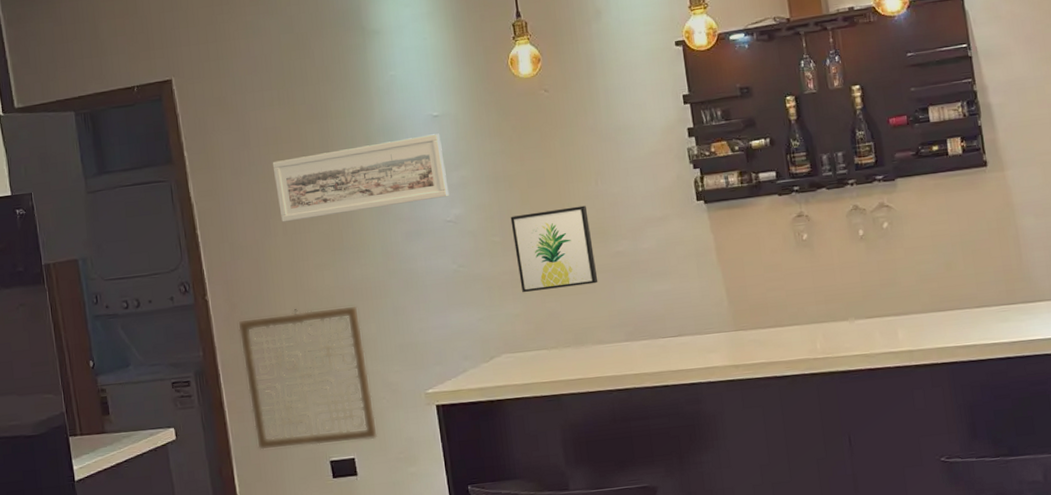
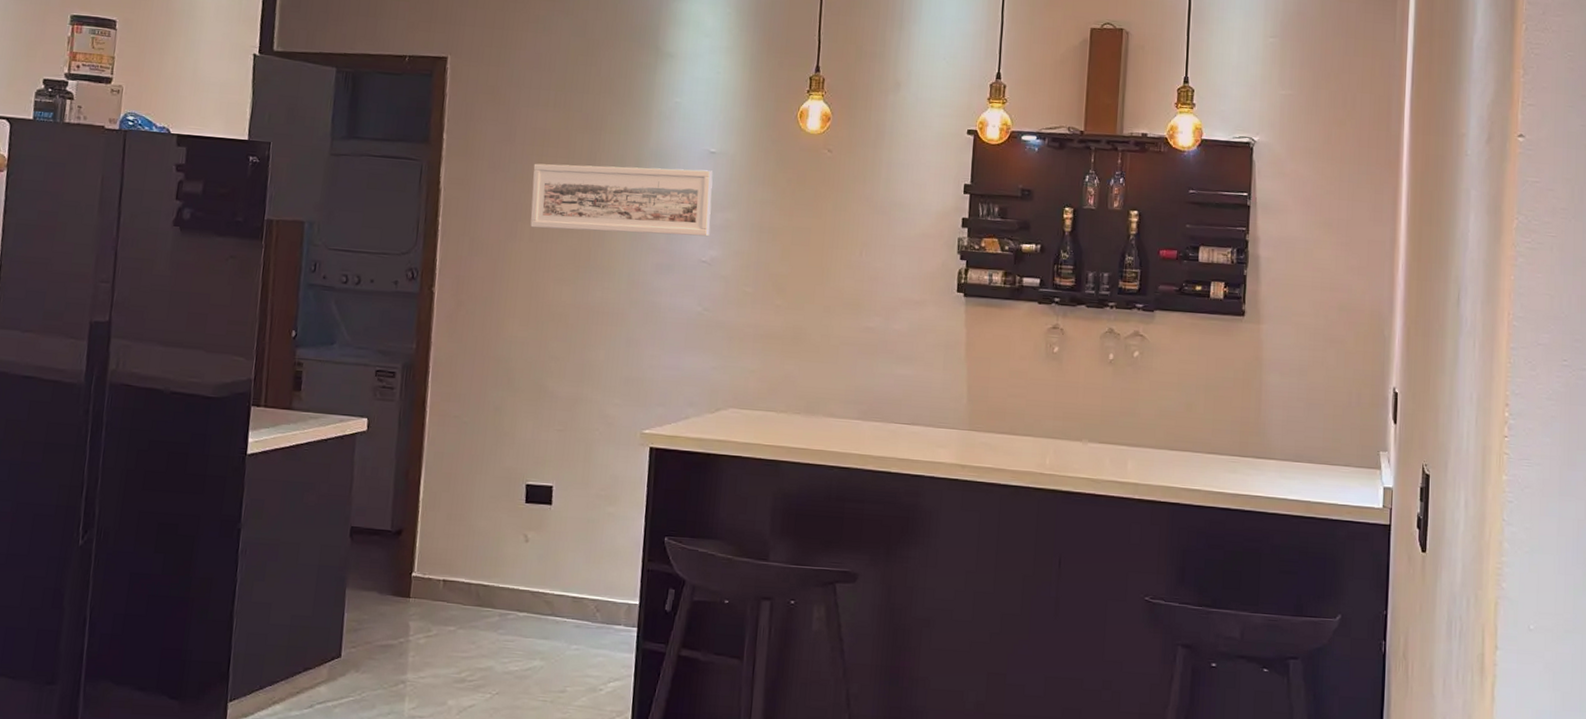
wall art: present [239,305,378,450] -> none [452,319,590,471]
wall art: present [510,205,598,293] -> none [763,269,846,355]

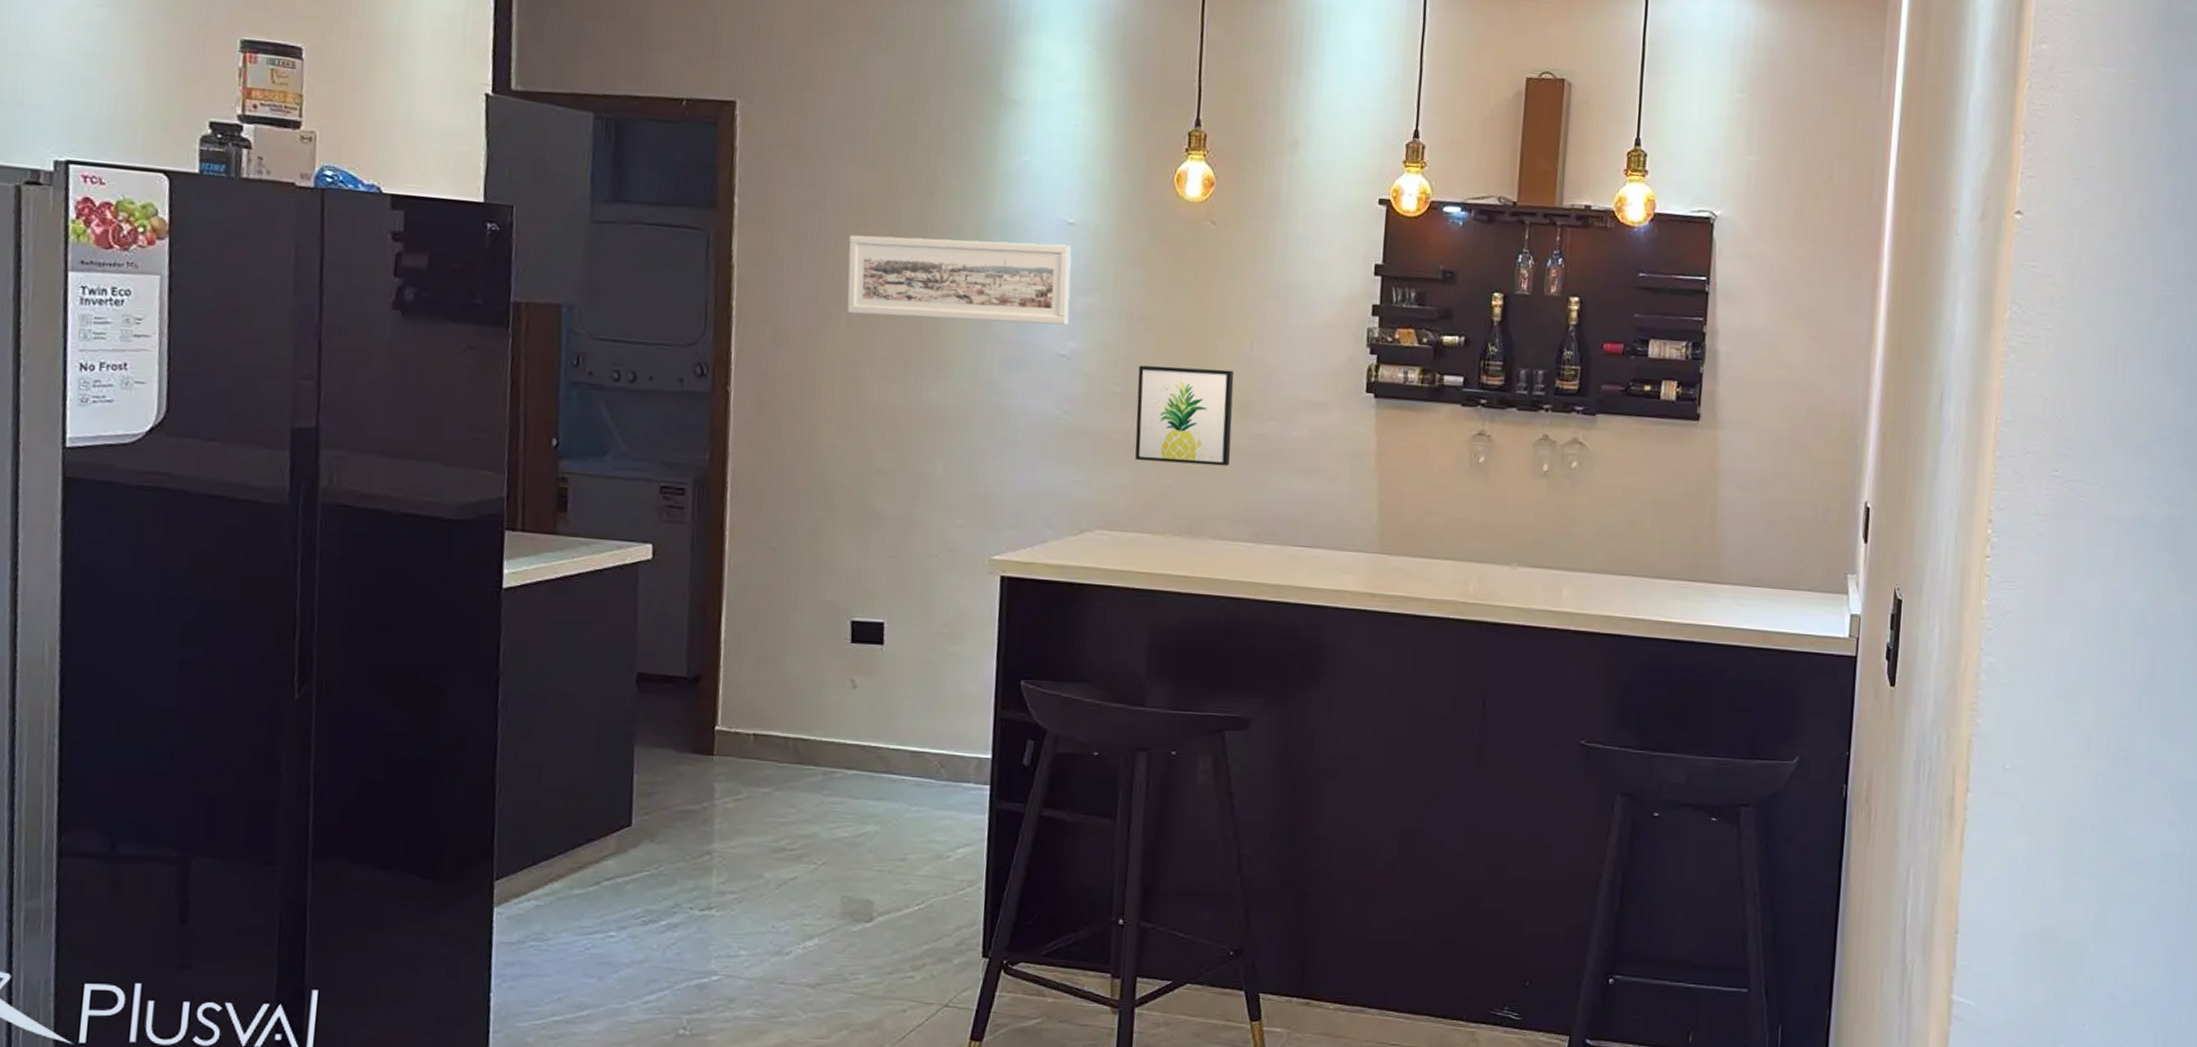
wall art: none [763,269,846,355] -> present [1135,365,1234,466]

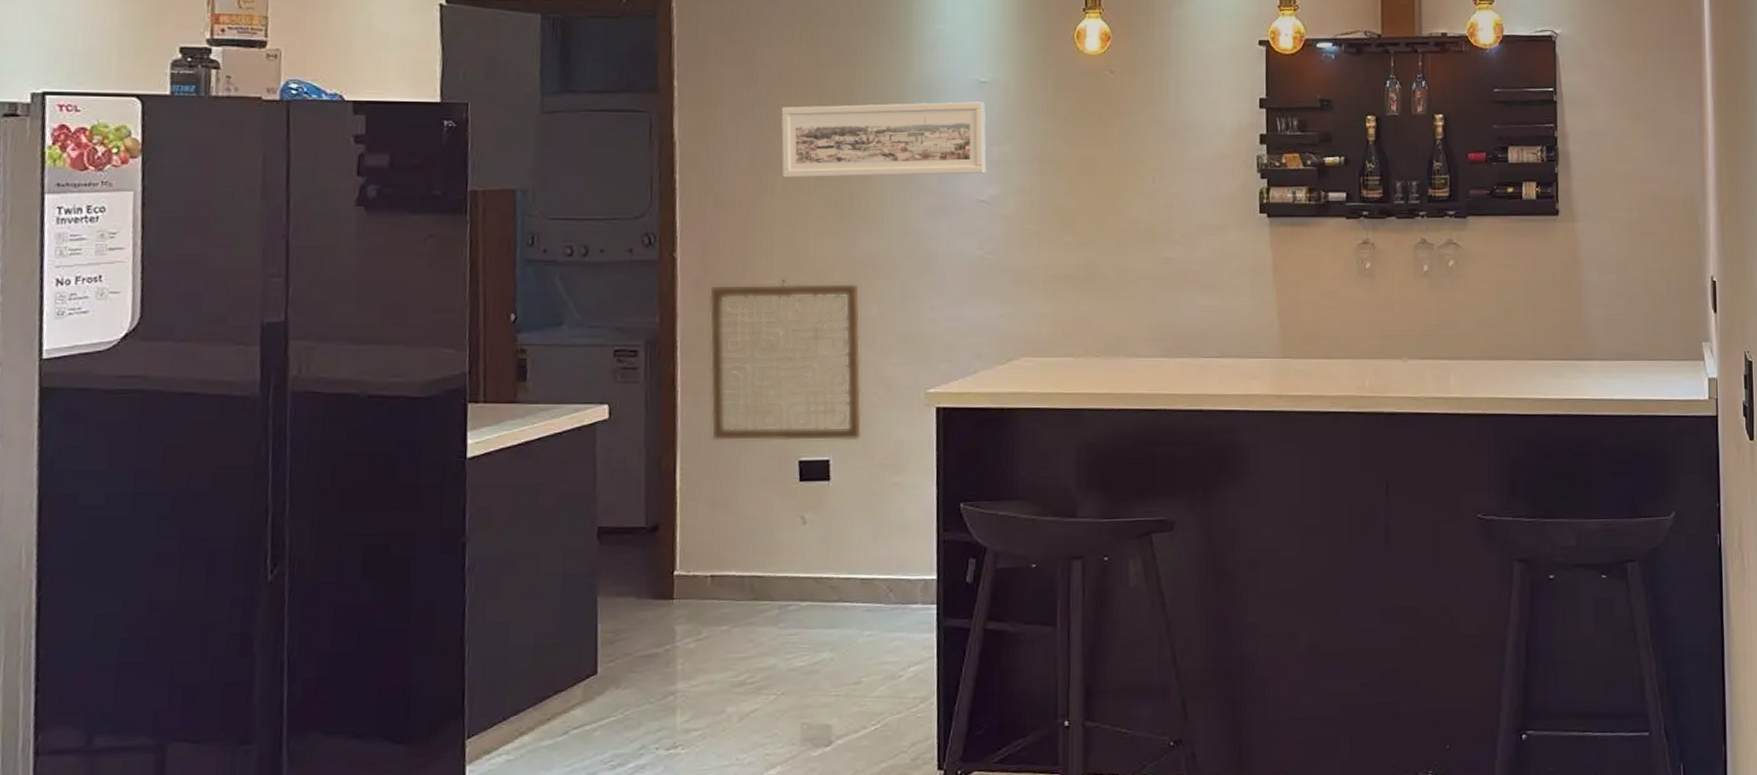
wall art: none [759,424,925,605] -> present [709,280,863,442]
wall art: present [1135,365,1234,466] -> none [1052,202,1141,291]

